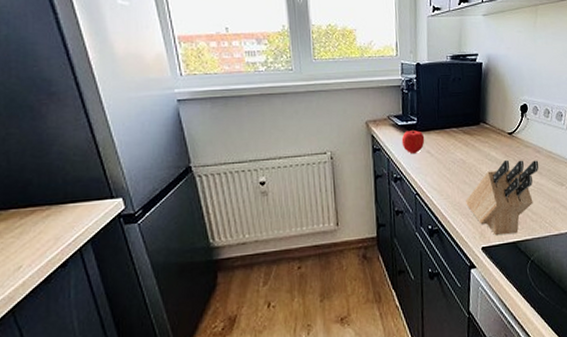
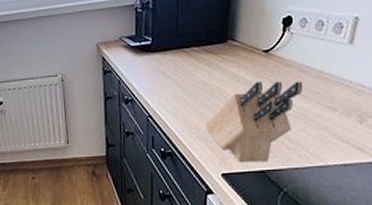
fruit: present [401,129,425,155] -> none [134,50,160,76]

